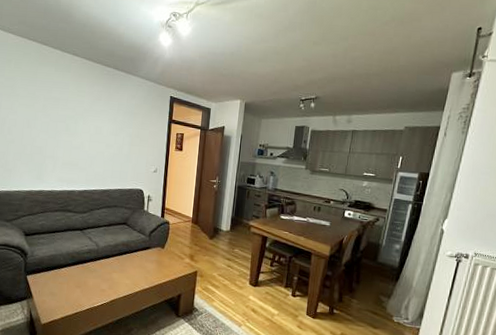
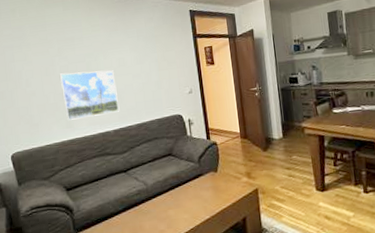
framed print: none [38,128,90,175] -> present [59,70,120,120]

